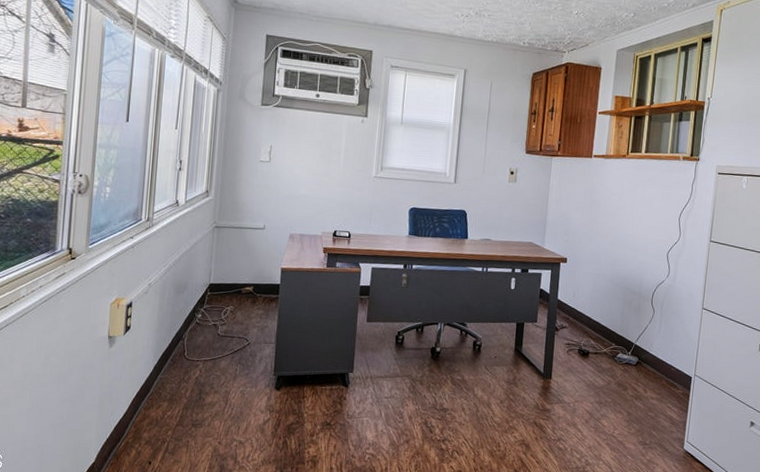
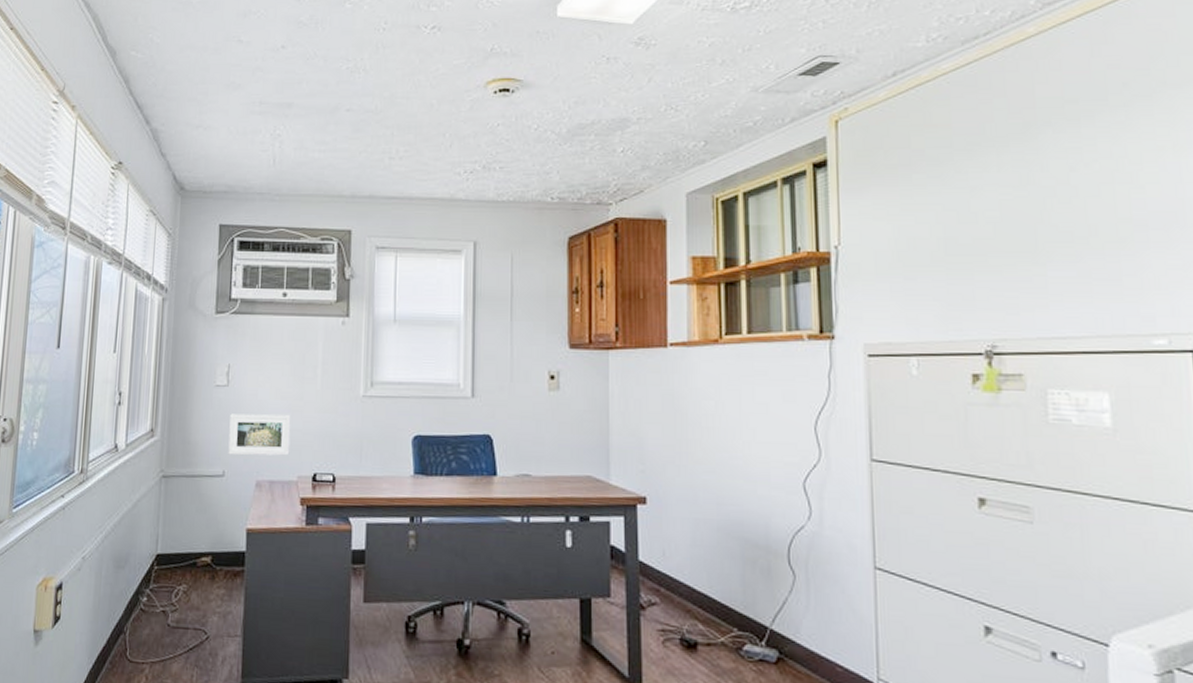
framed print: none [268,183,319,217] -> present [228,413,291,456]

